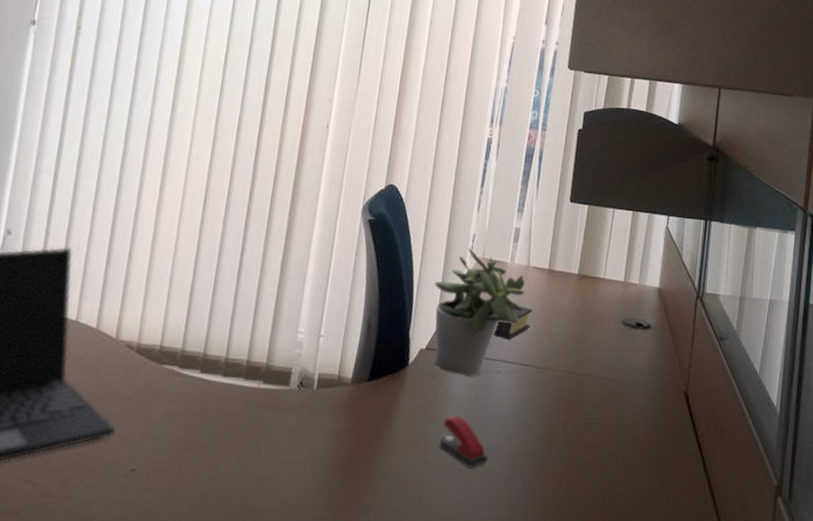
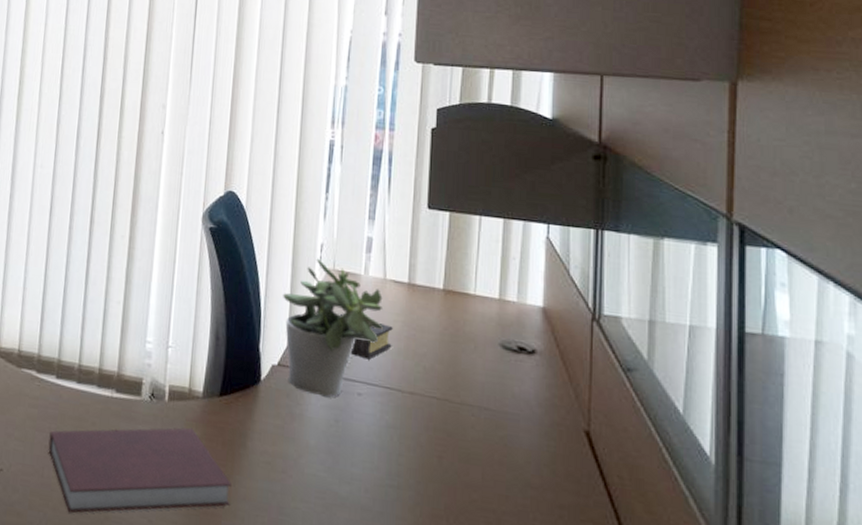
notebook: none [187,413,374,507] -> present [48,427,232,513]
stapler: present [439,416,488,468] -> none [299,439,354,498]

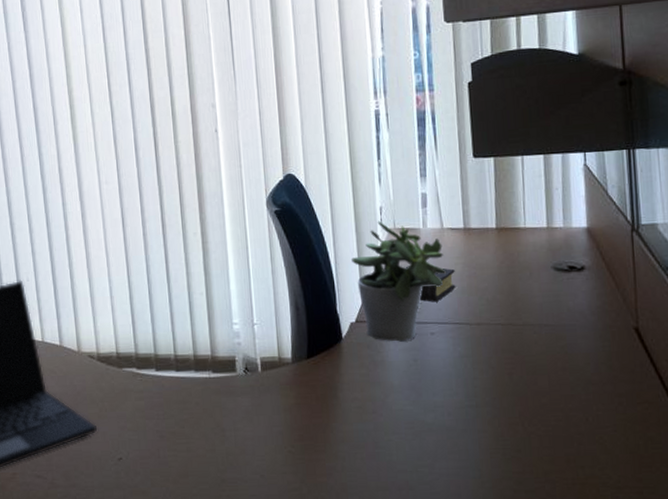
notebook: present [48,427,232,513] -> none [159,390,331,483]

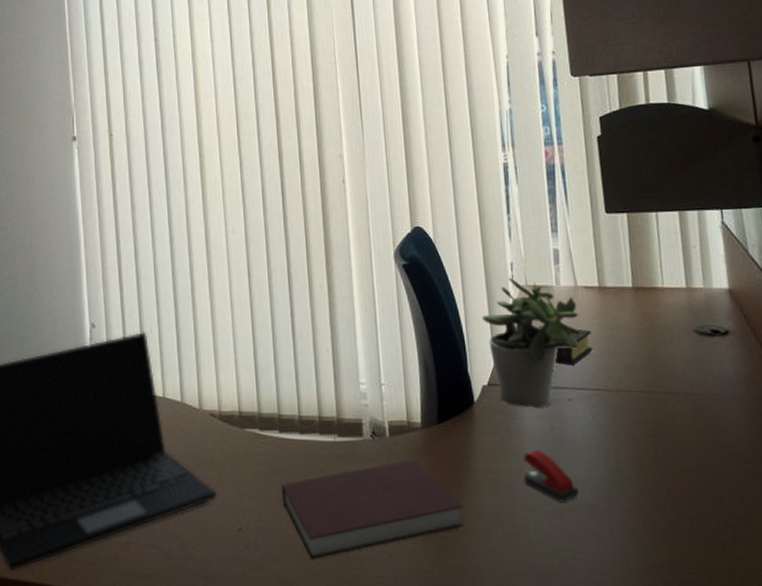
notebook: none [159,390,331,483] -> present [281,458,464,560]
stapler: none [387,379,439,425] -> present [523,450,579,502]

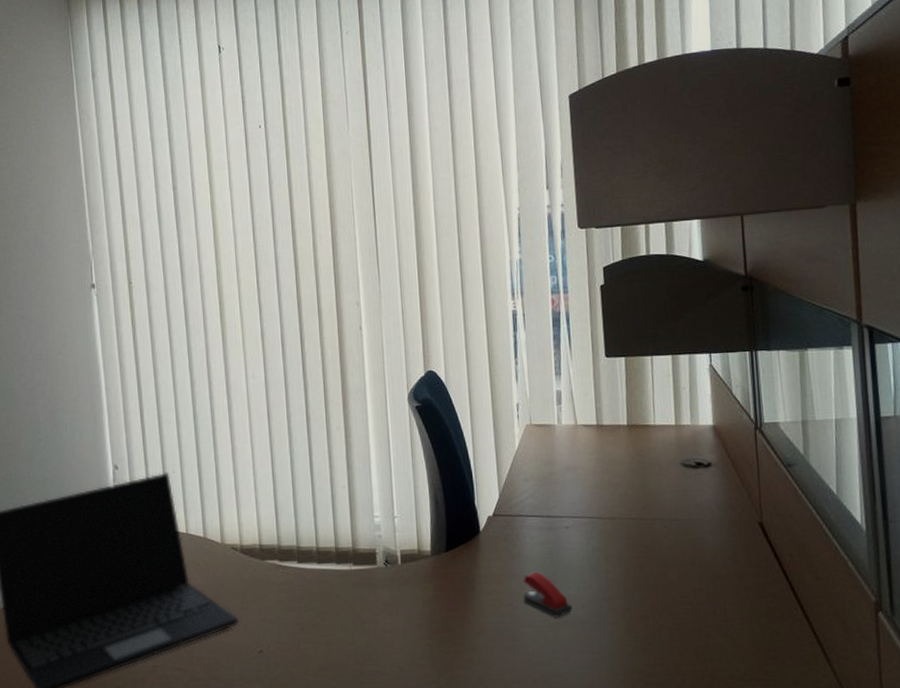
notebook: present [281,458,464,560] -> none [300,583,468,676]
potted plant: present [482,277,583,408] -> none [489,417,581,535]
book: present [538,325,593,366] -> none [541,461,589,497]

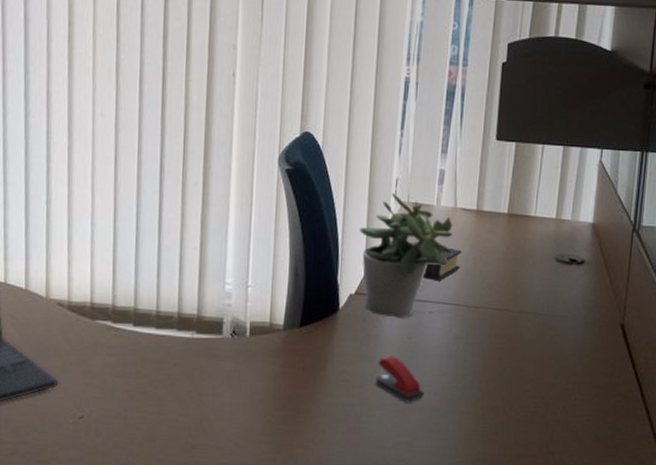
potted plant: none [489,417,581,535] -> present [360,192,454,318]
book: none [541,461,589,497] -> present [413,242,462,281]

